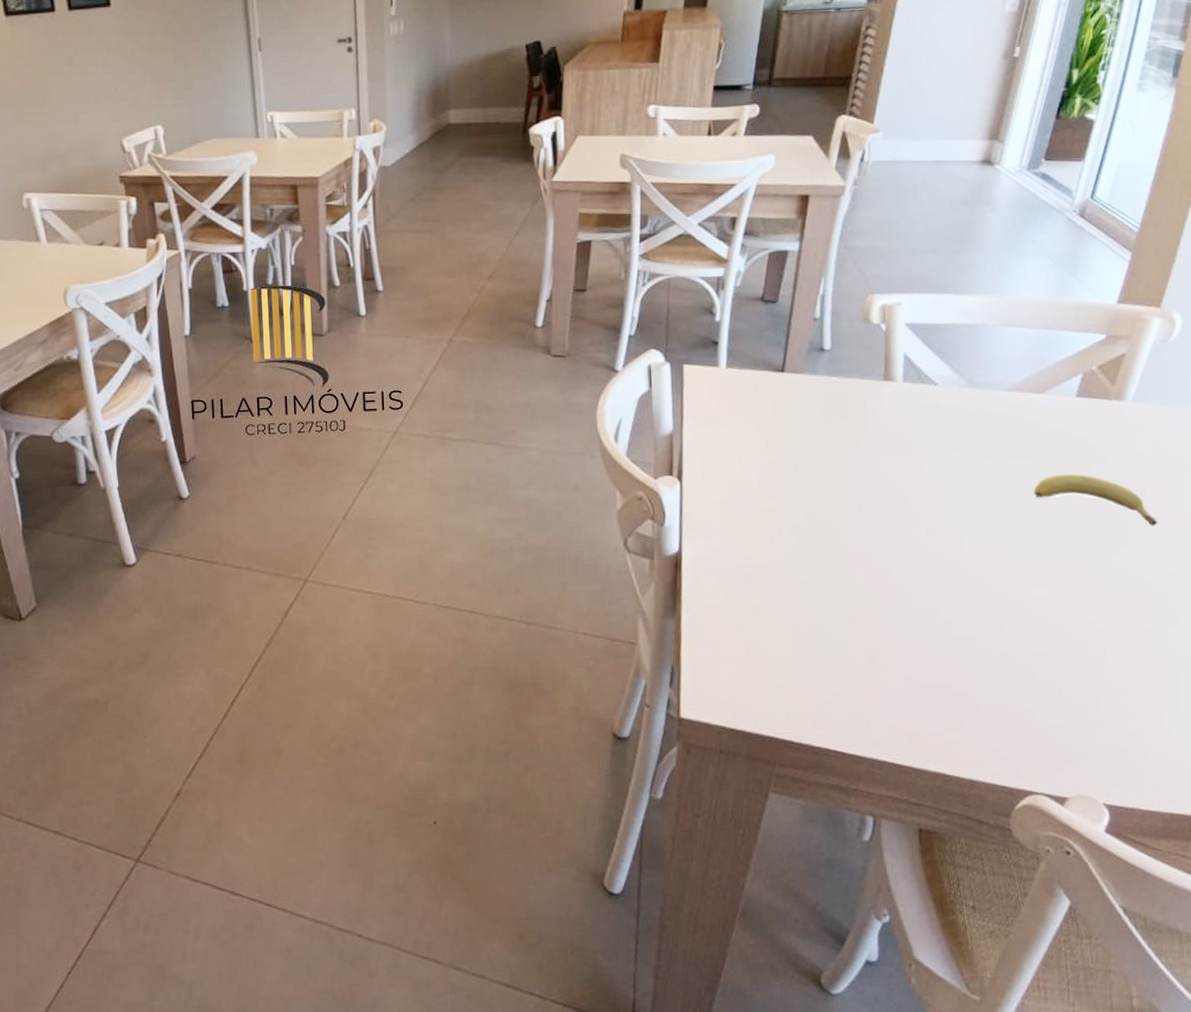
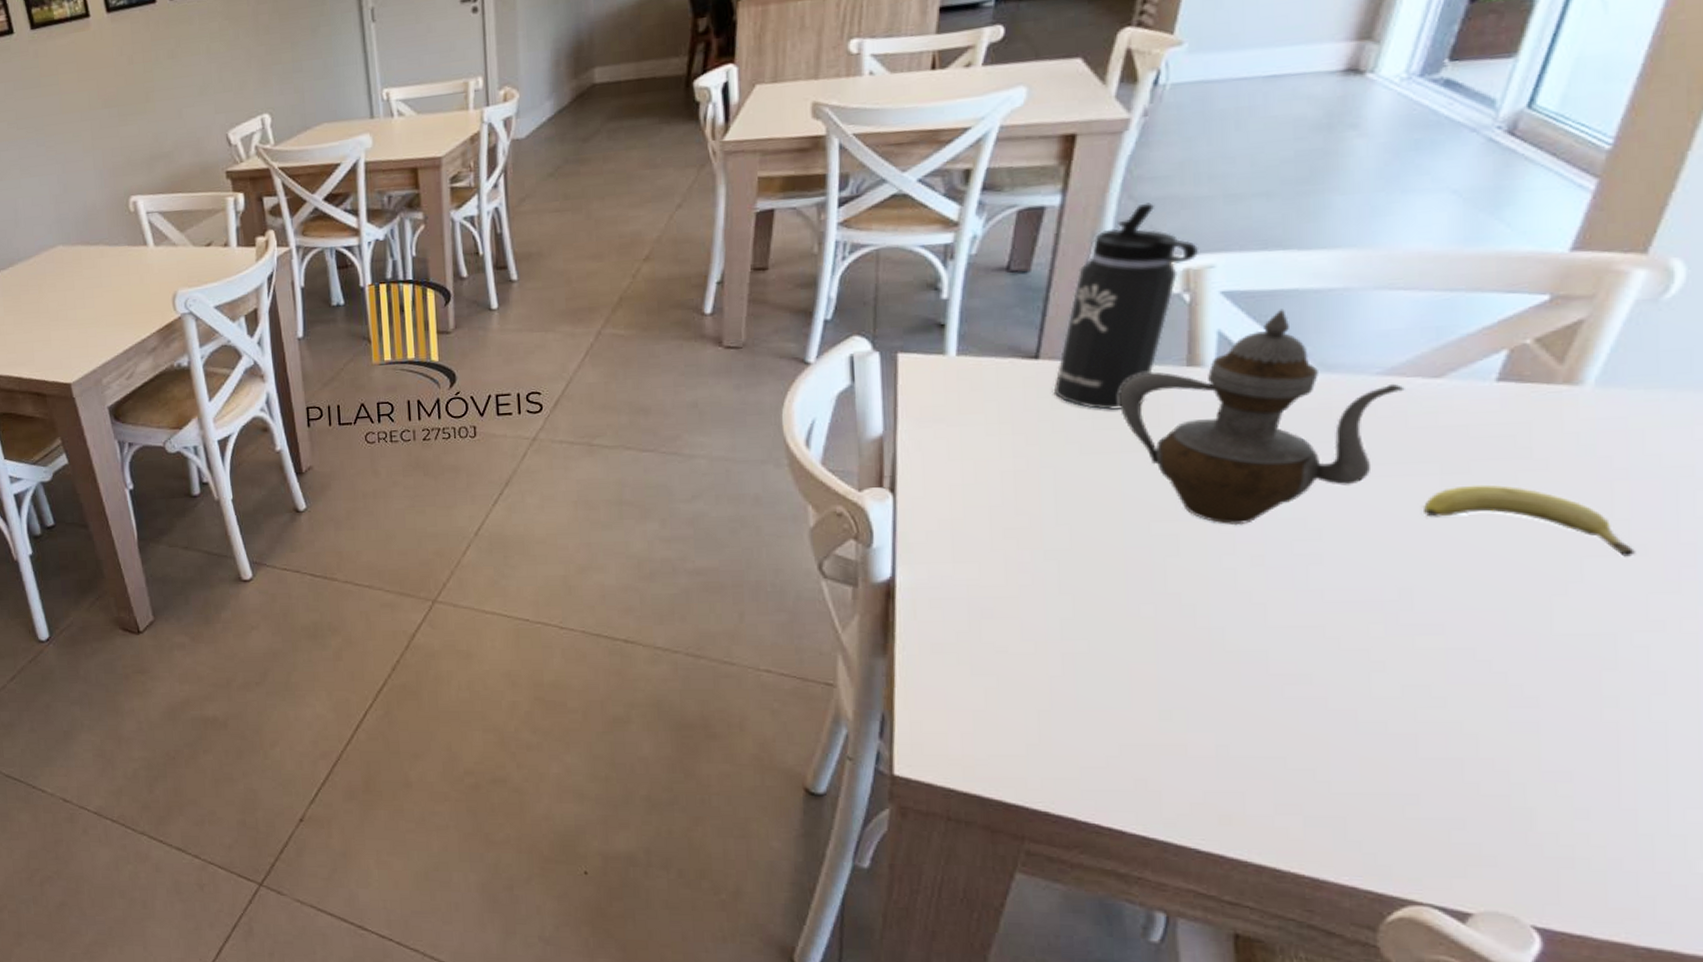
thermos bottle: none [794,252,892,414] -> present [1053,202,1200,410]
teapot: none [839,338,1022,505] -> present [1119,309,1405,526]

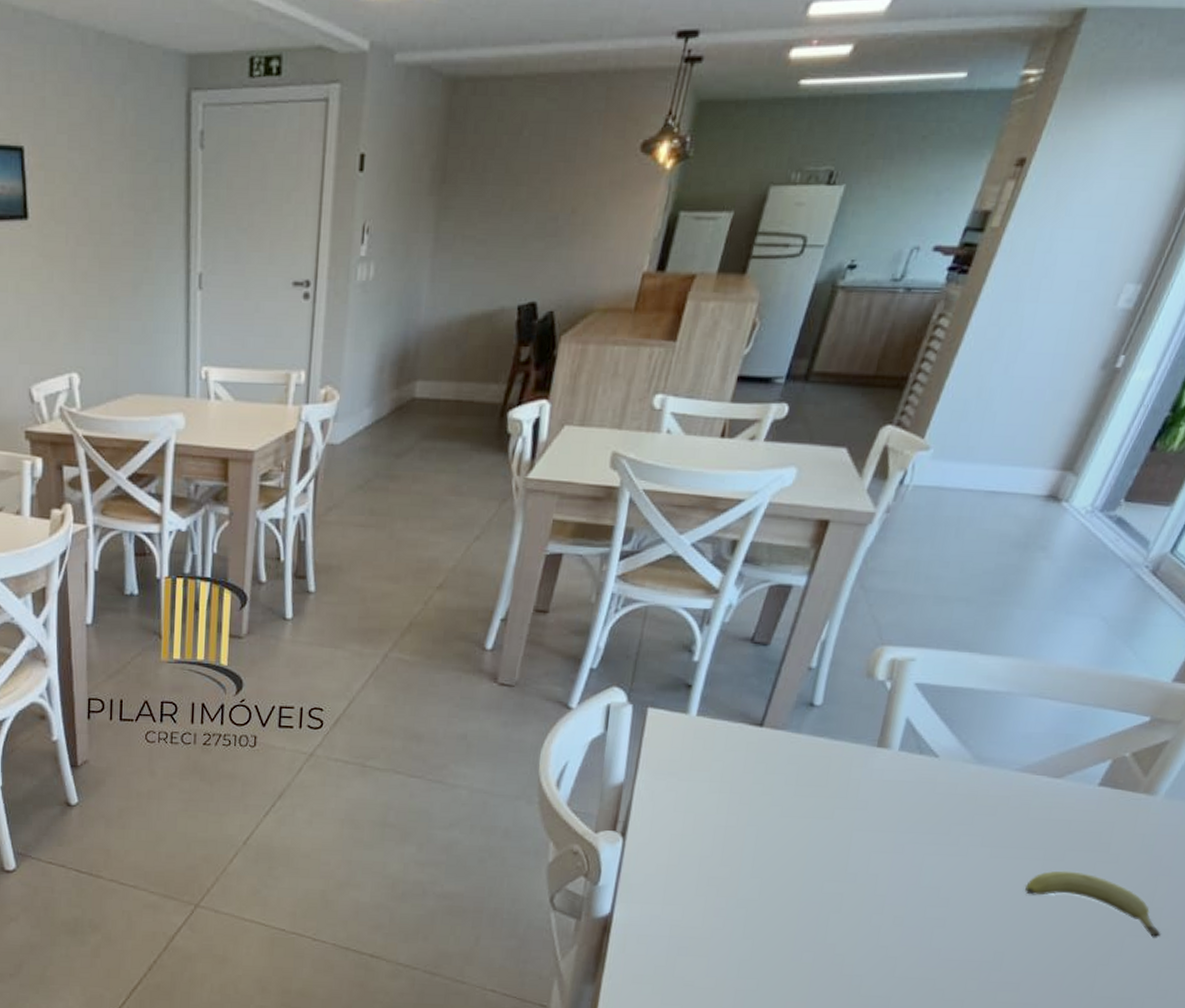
thermos bottle: present [1053,202,1200,410] -> none [769,594,907,779]
teapot: present [1119,309,1405,526] -> none [819,704,1033,890]

